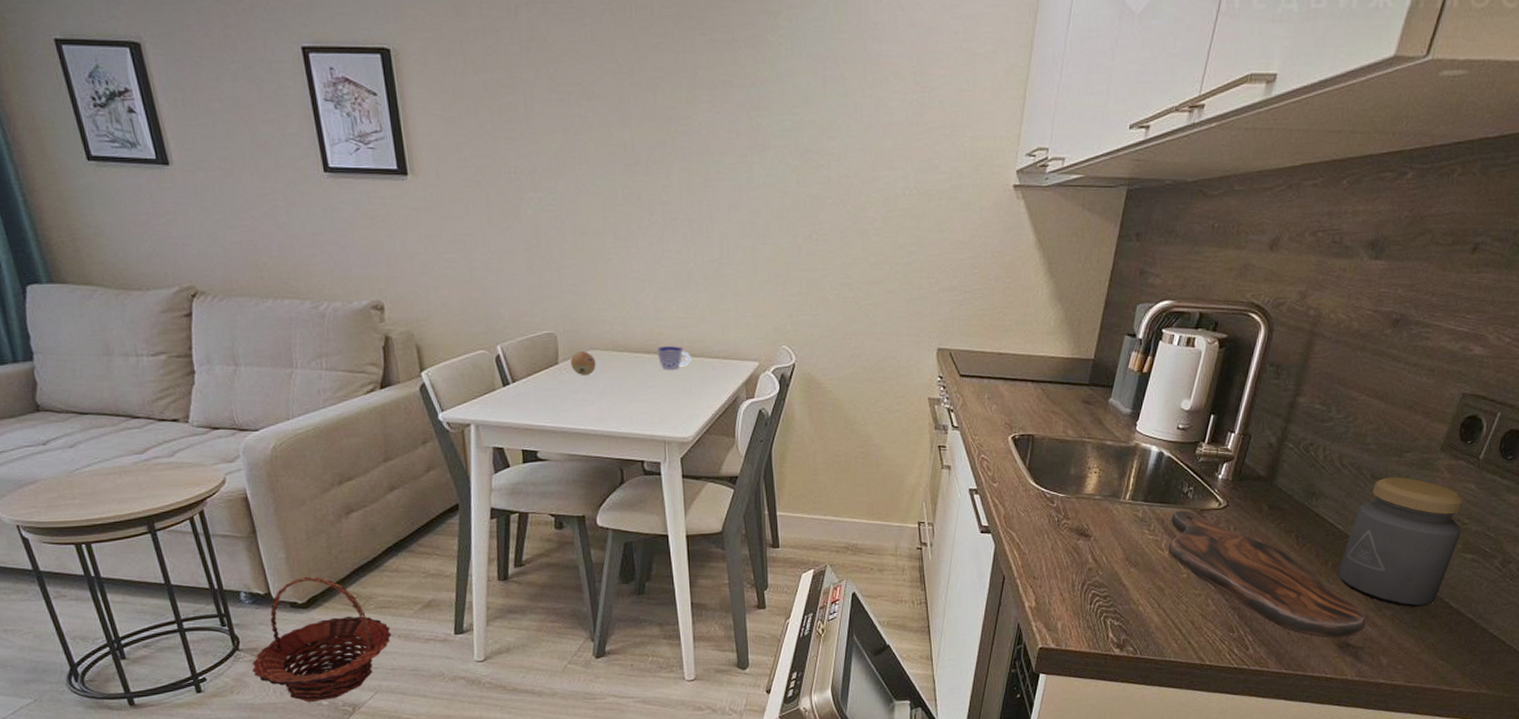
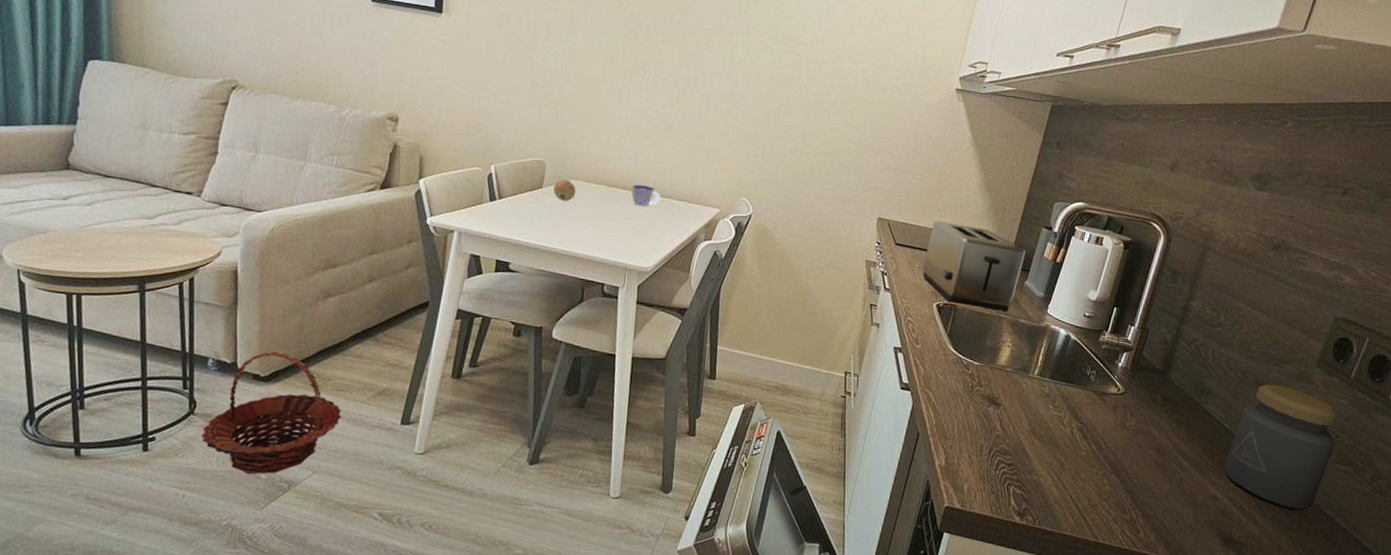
toaster: none [992,343,1107,435] -> present [922,221,1025,312]
cutting board: present [1168,510,1366,638] -> none [1070,391,1249,532]

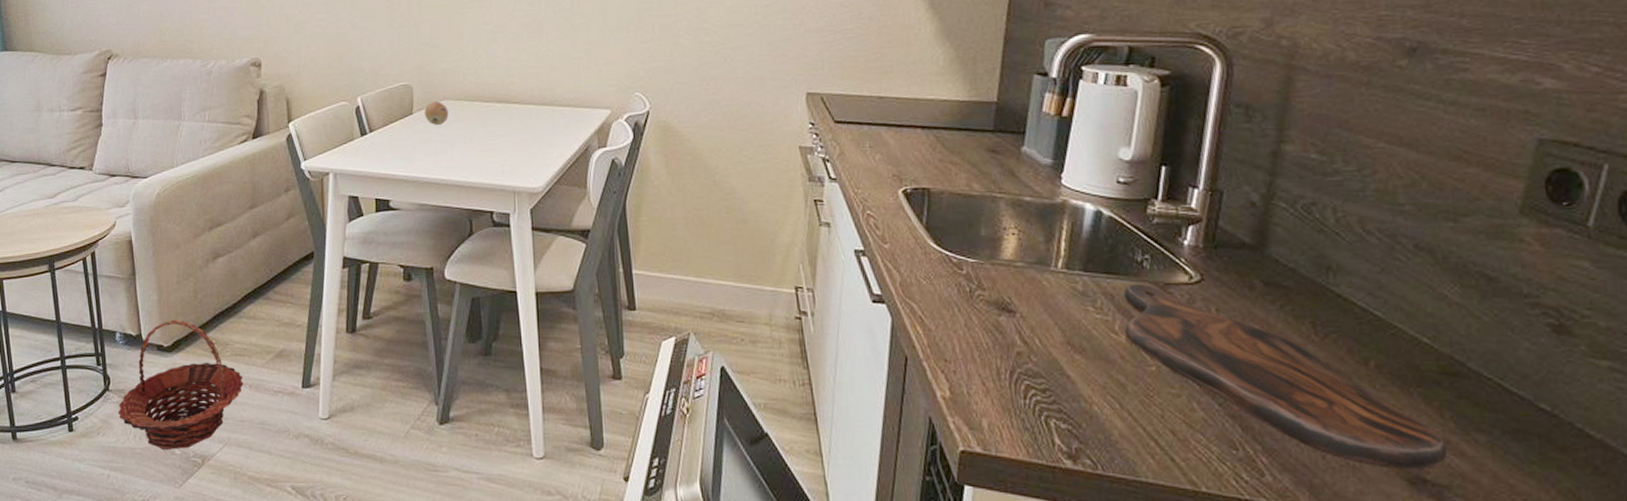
cup: present [631,184,661,207] -> none [508,95,542,119]
toaster: present [922,221,1025,312] -> none [875,85,1015,189]
cutting board: none [1070,391,1249,532] -> present [1123,283,1448,469]
jar: present [1223,384,1337,511] -> none [1386,248,1582,432]

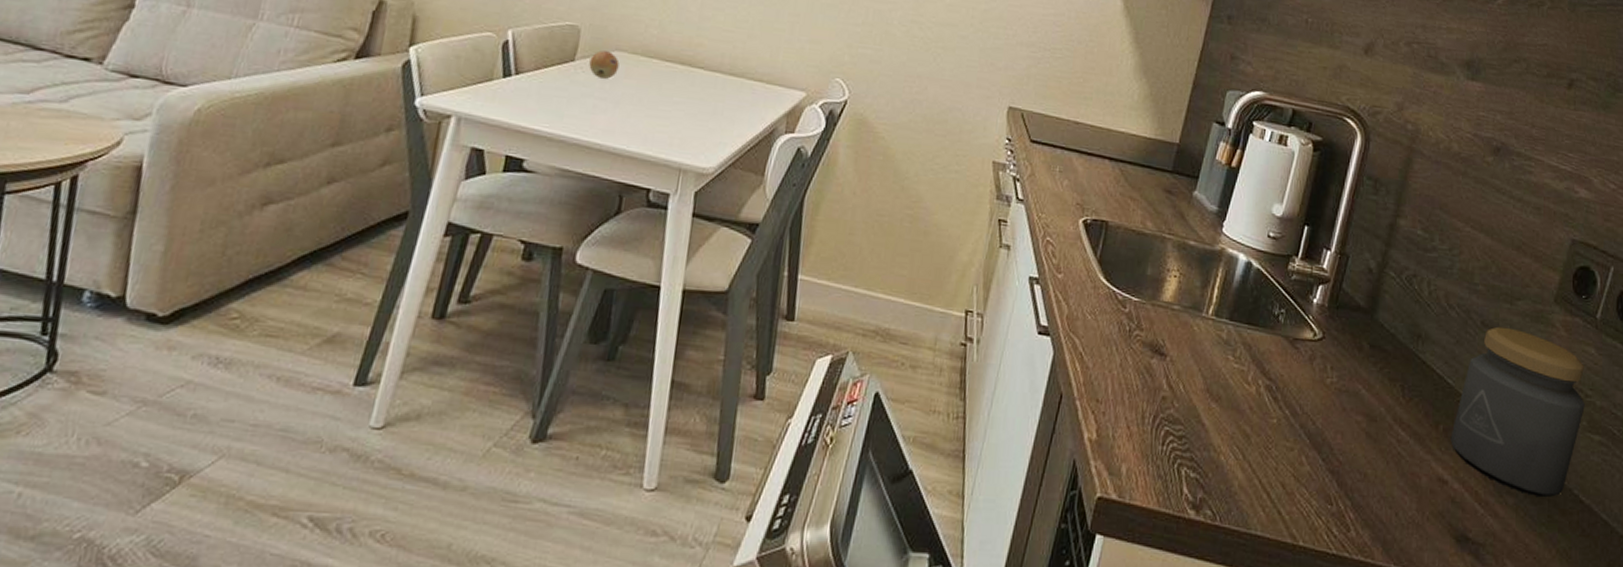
basket: present [118,319,244,451] -> none [59,280,269,462]
cutting board: present [1123,283,1448,469] -> none [1255,336,1486,528]
jar: none [1386,248,1582,432] -> present [1450,326,1585,497]

